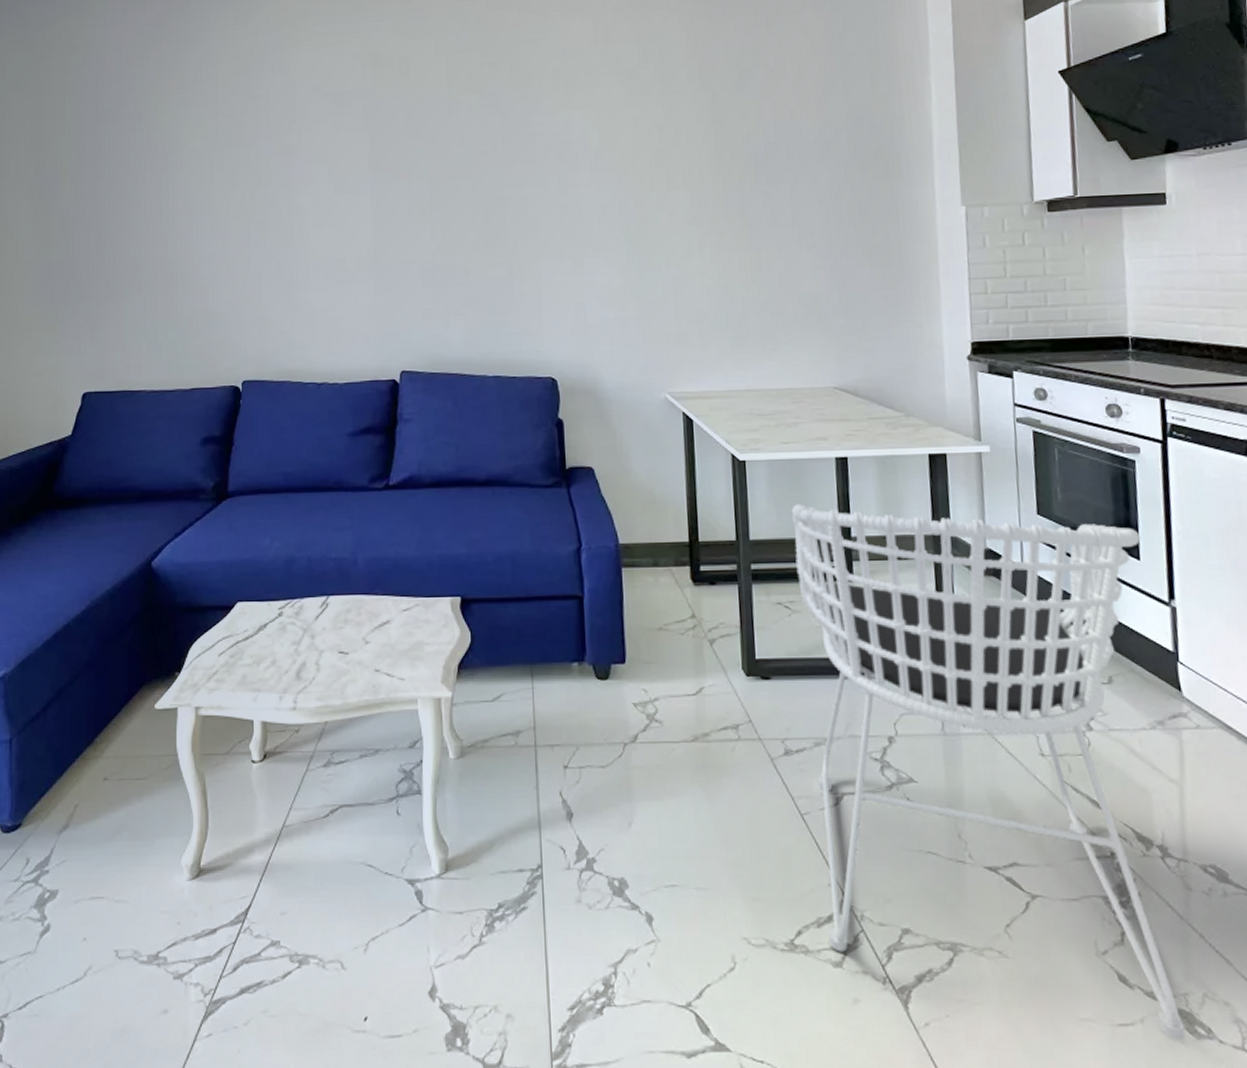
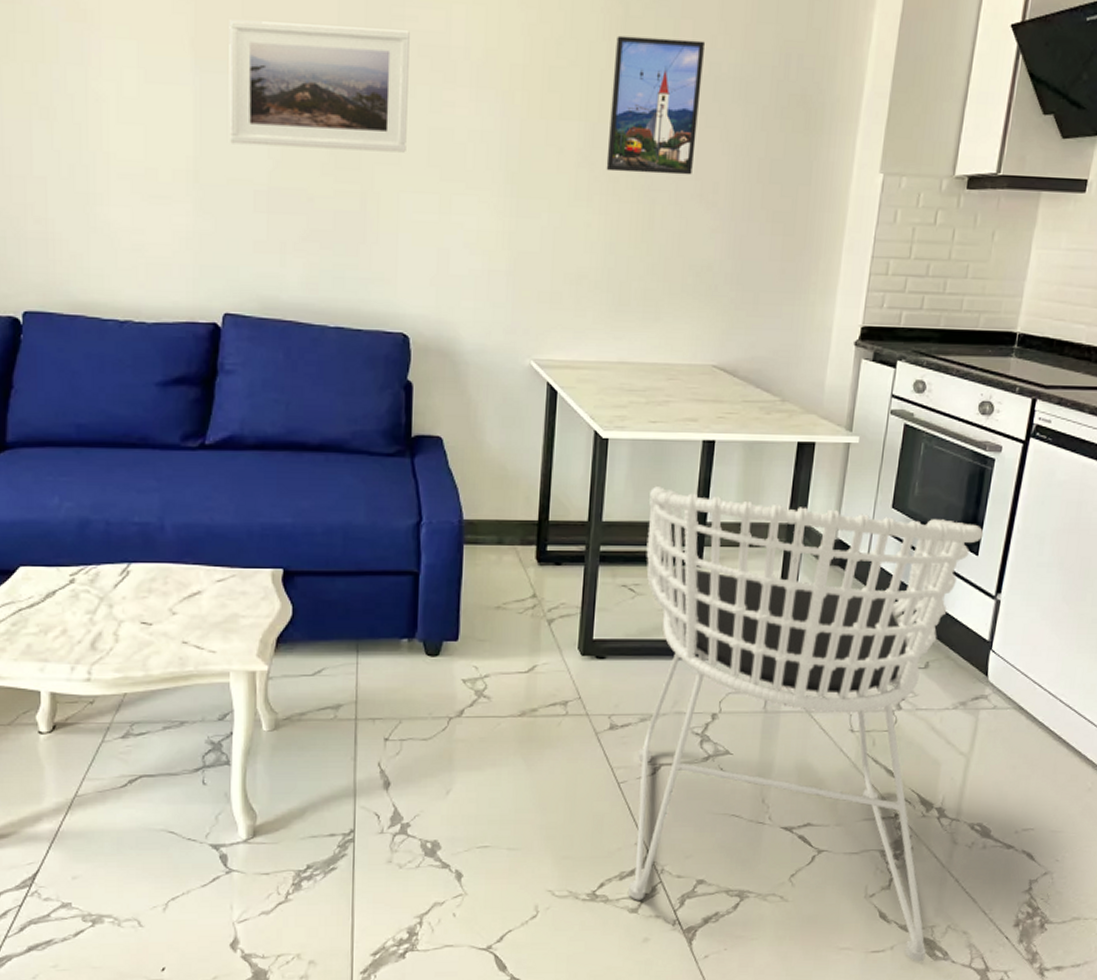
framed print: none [397,134,542,234] -> present [229,19,410,153]
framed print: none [708,114,789,227] -> present [606,35,706,175]

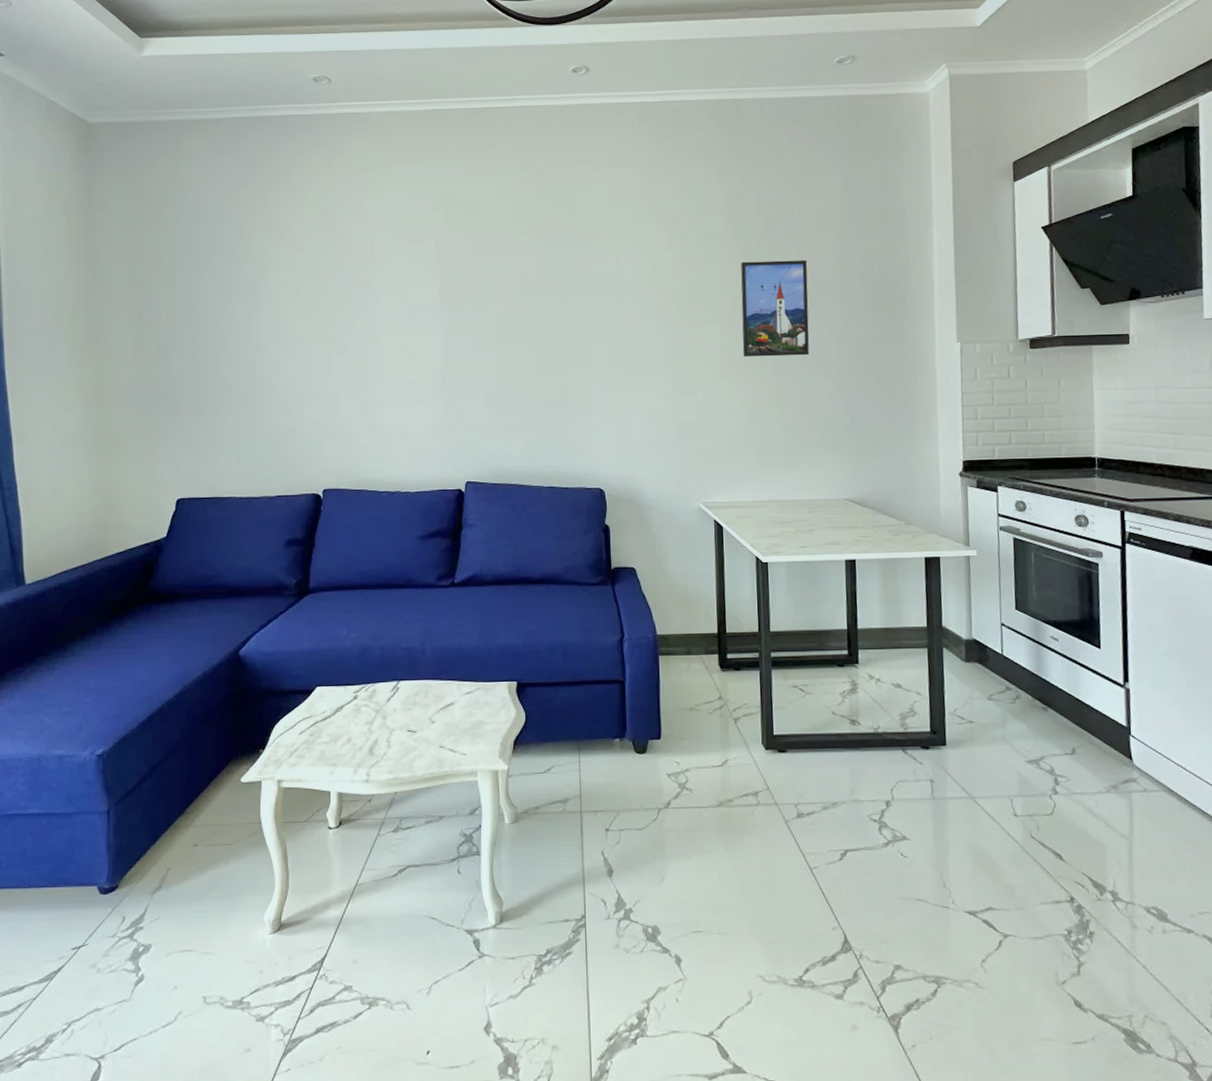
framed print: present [229,19,410,153] -> none [465,272,593,360]
chair: present [628,486,984,962] -> none [807,600,1129,1055]

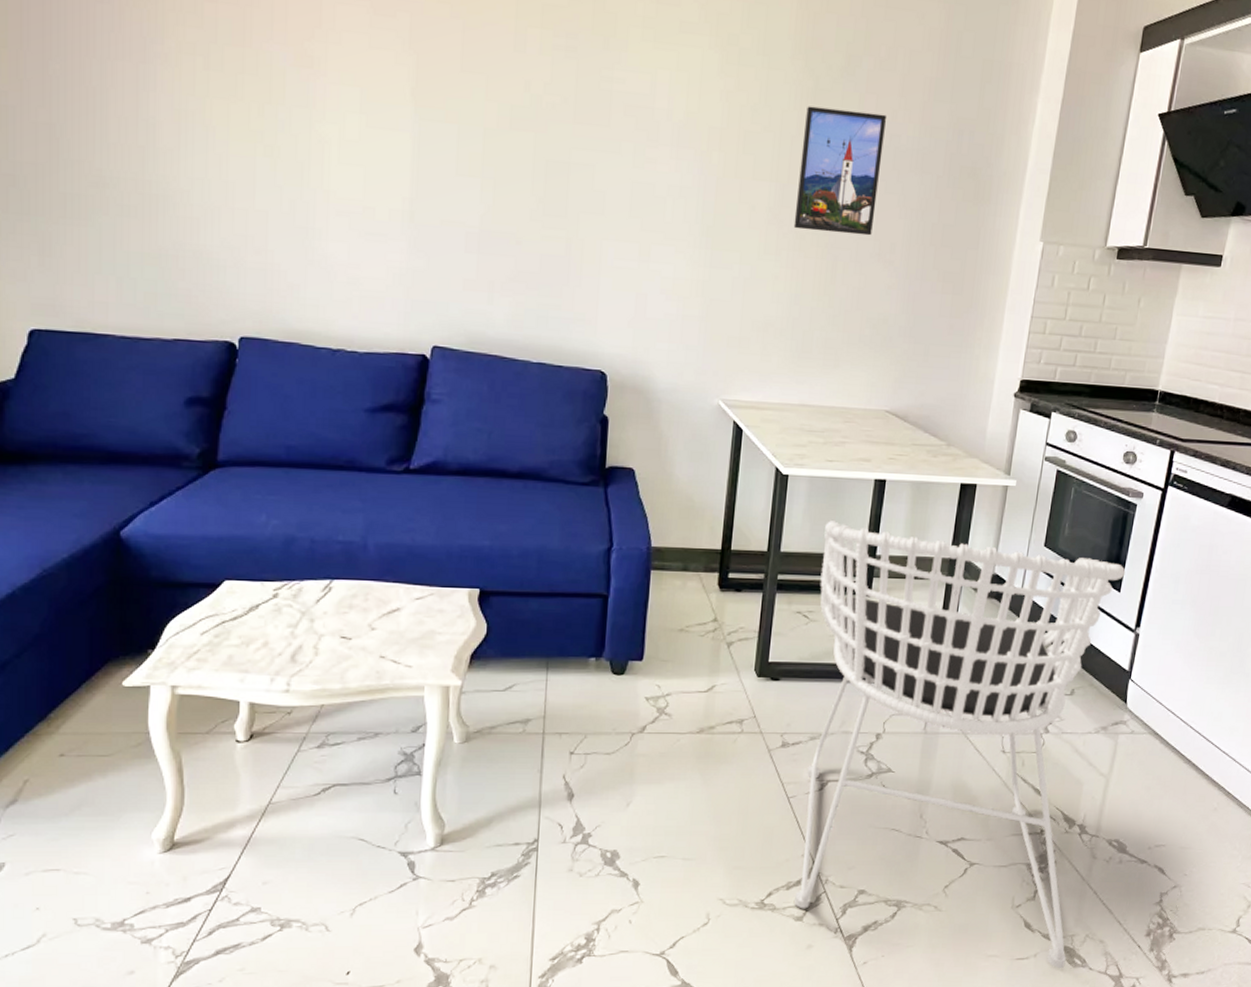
chair: none [807,600,1129,1055] -> present [794,521,1126,969]

